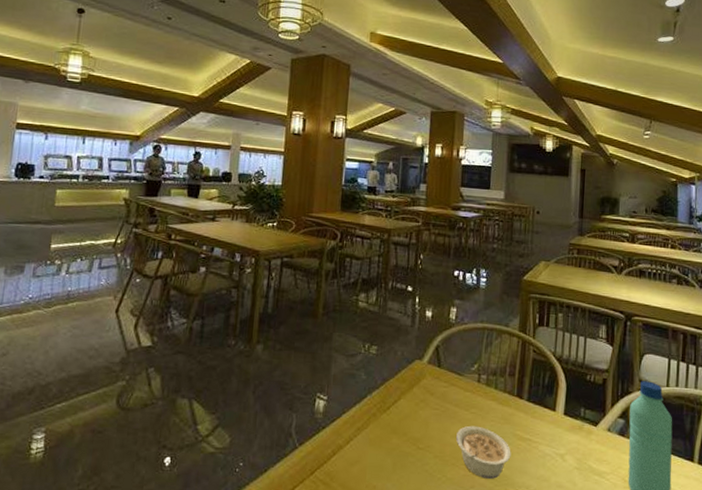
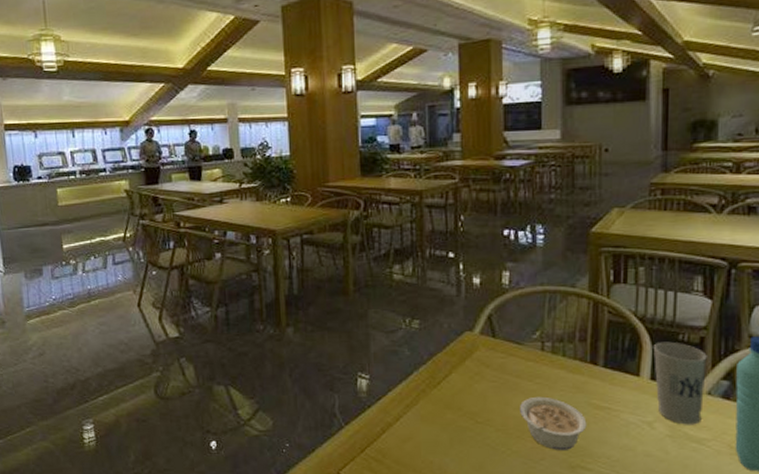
cup: none [566,381,608,459] -> present [652,341,707,425]

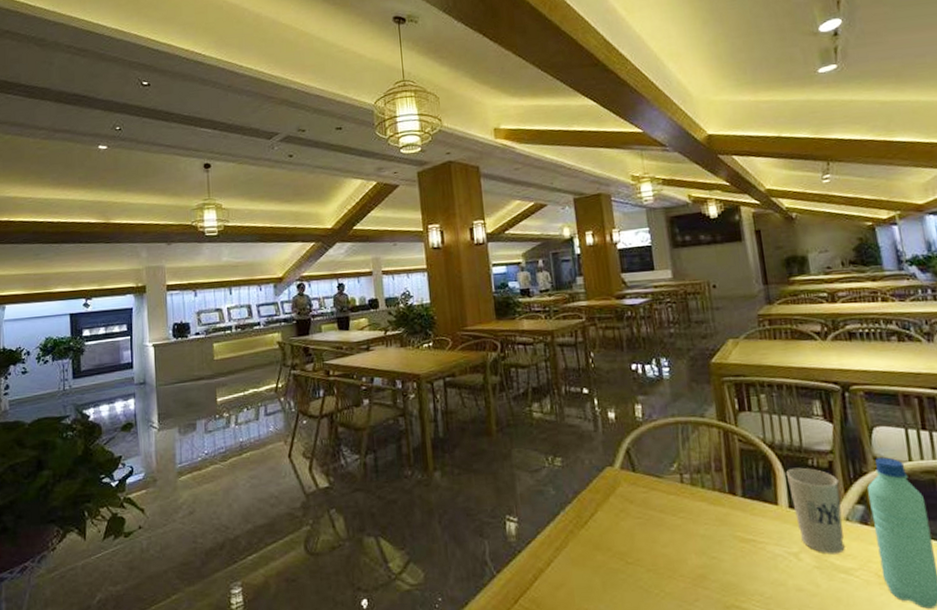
legume: present [519,396,587,450] -> none [666,531,735,589]

